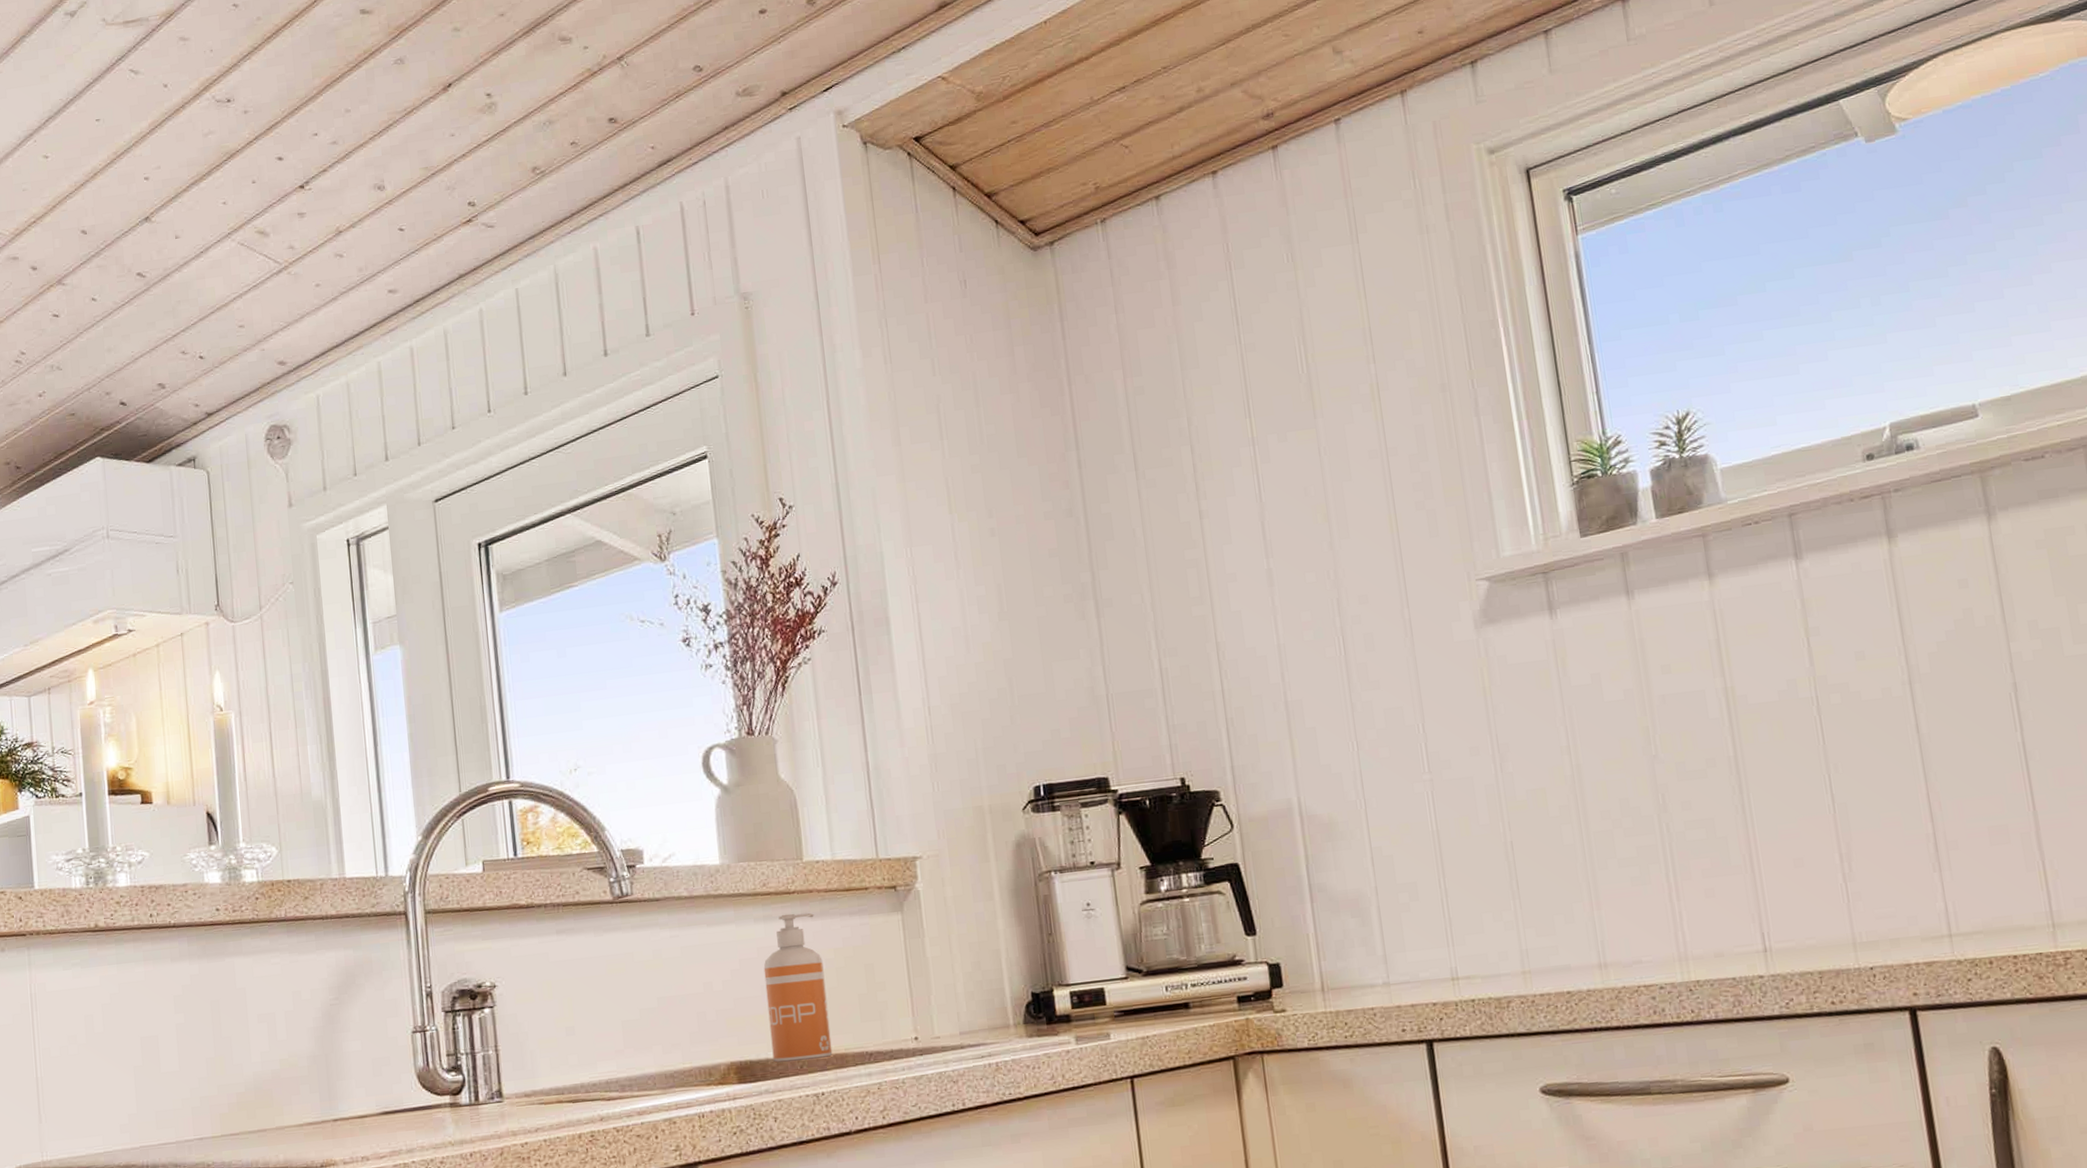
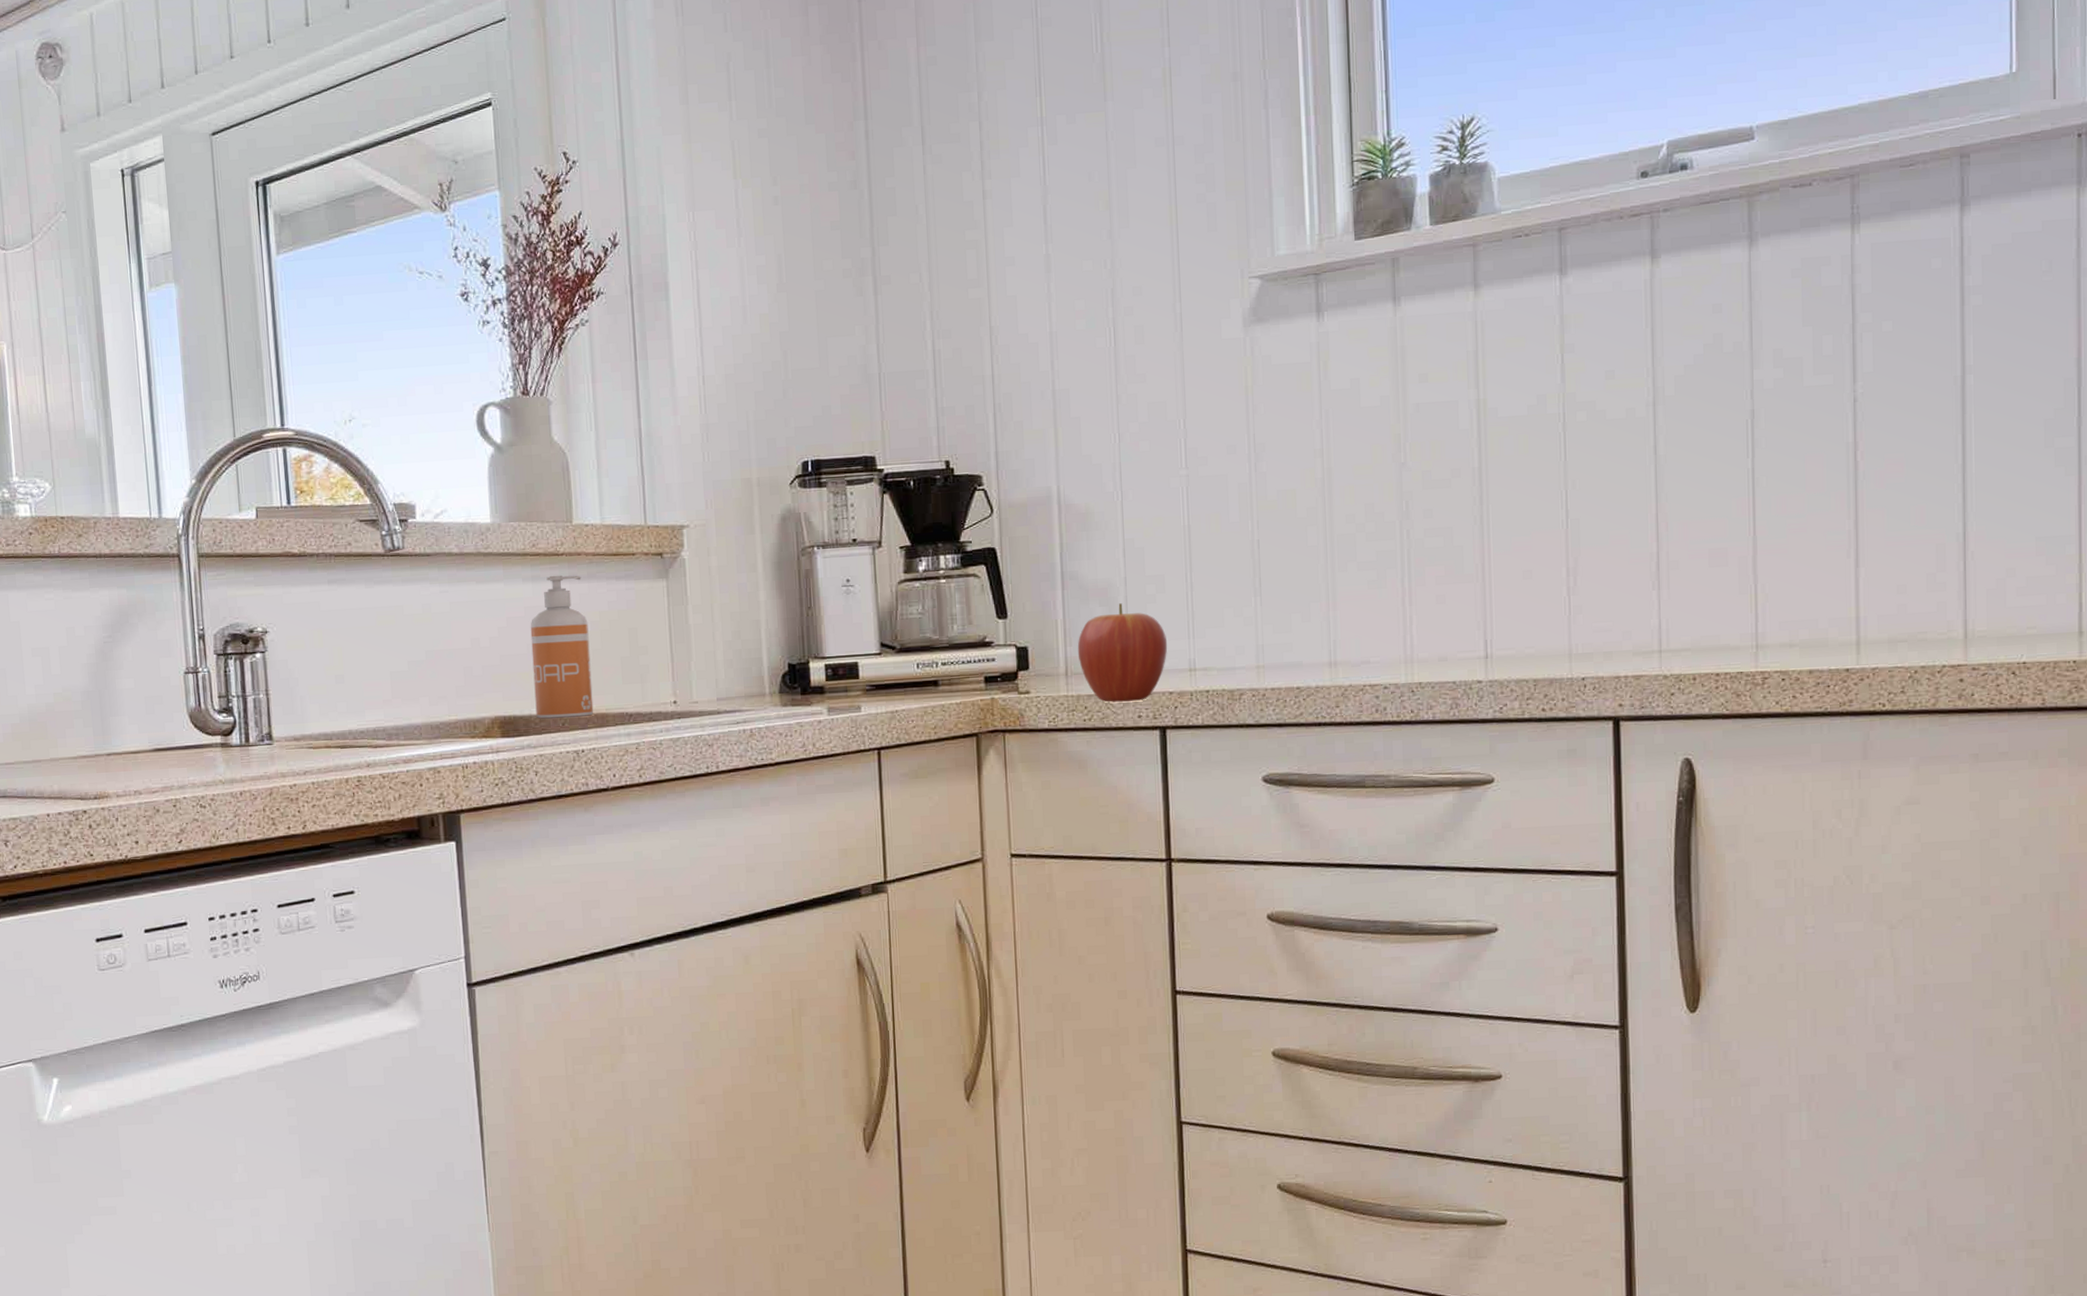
fruit: none [1331,913,1427,1018] -> present [1077,603,1168,703]

